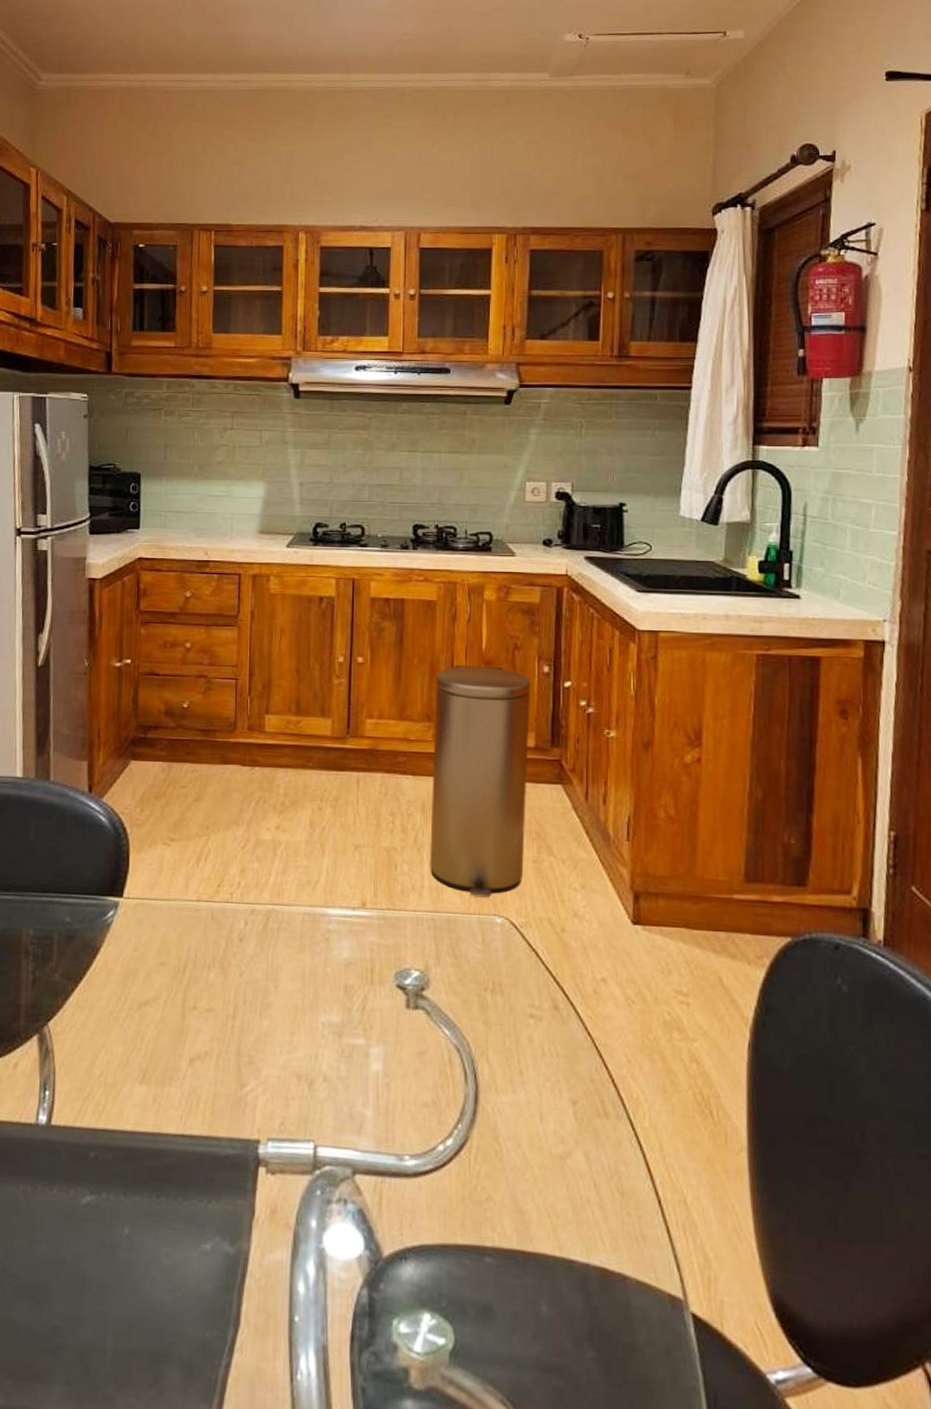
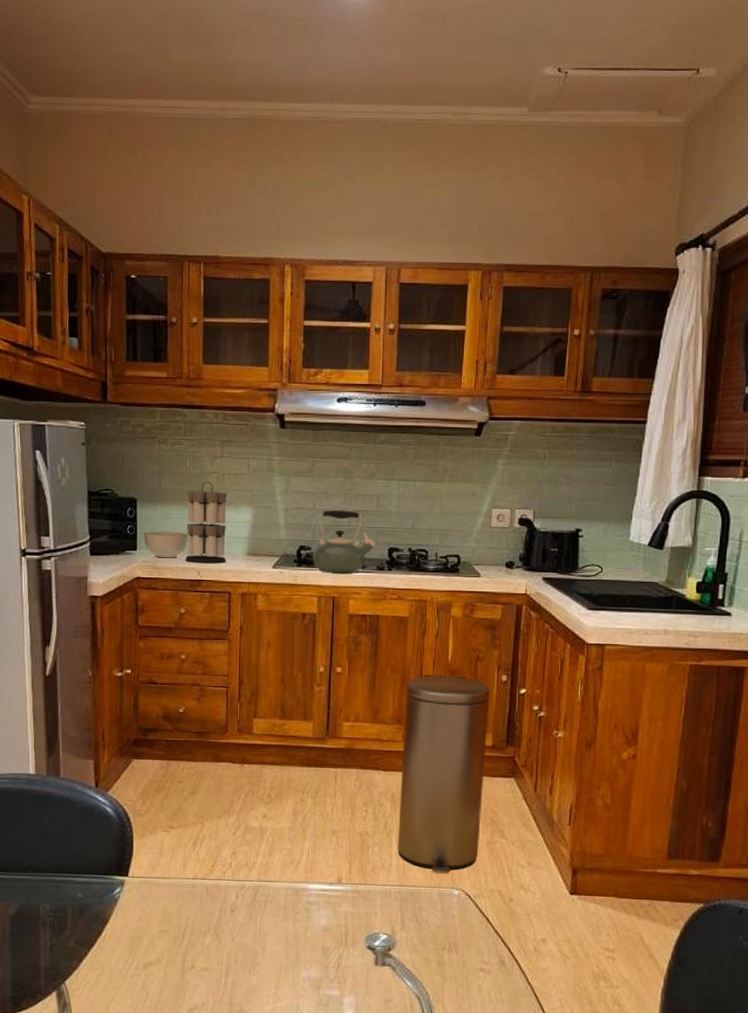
bowl: none [147,508,195,537] -> present [144,531,188,558]
spice rack: none [192,454,237,543] -> present [185,480,227,564]
kettle: none [329,484,400,553] -> present [312,510,376,574]

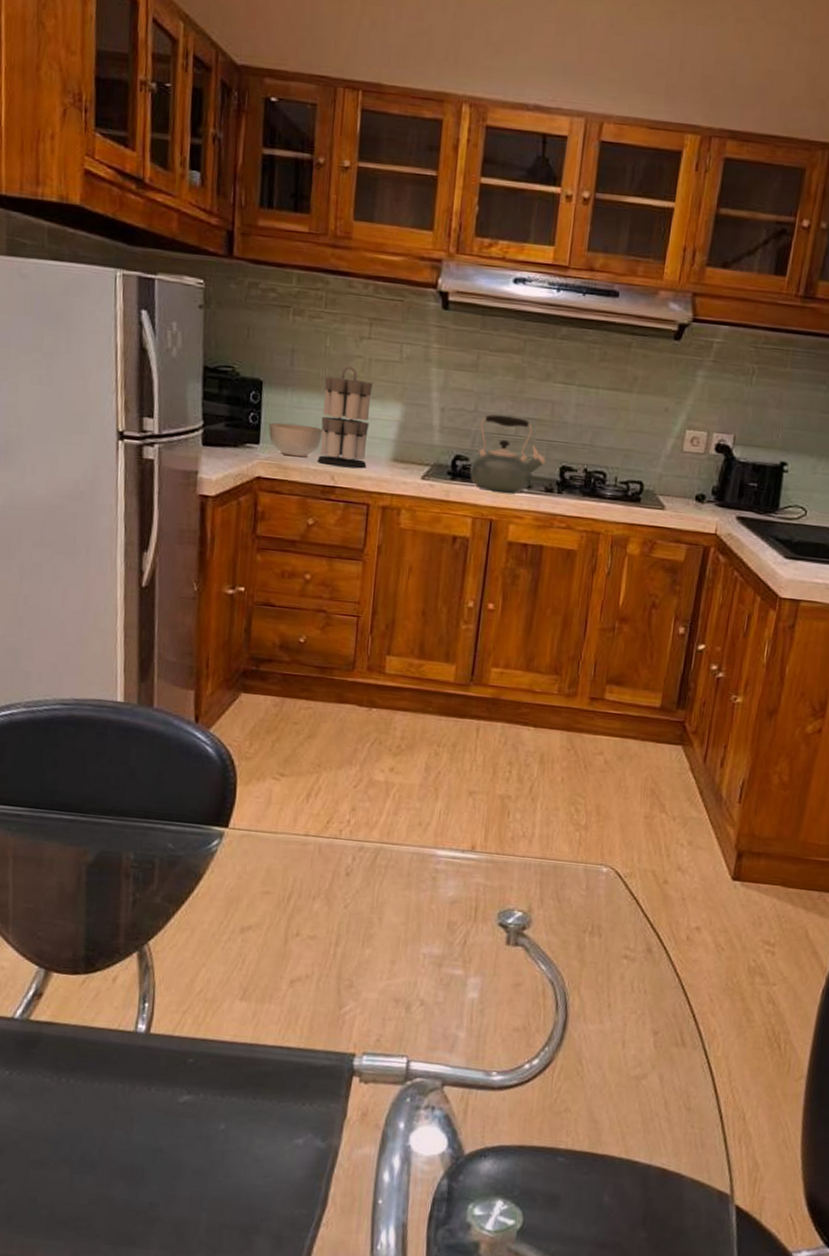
pedal bin: present [398,674,490,874] -> none [542,619,664,849]

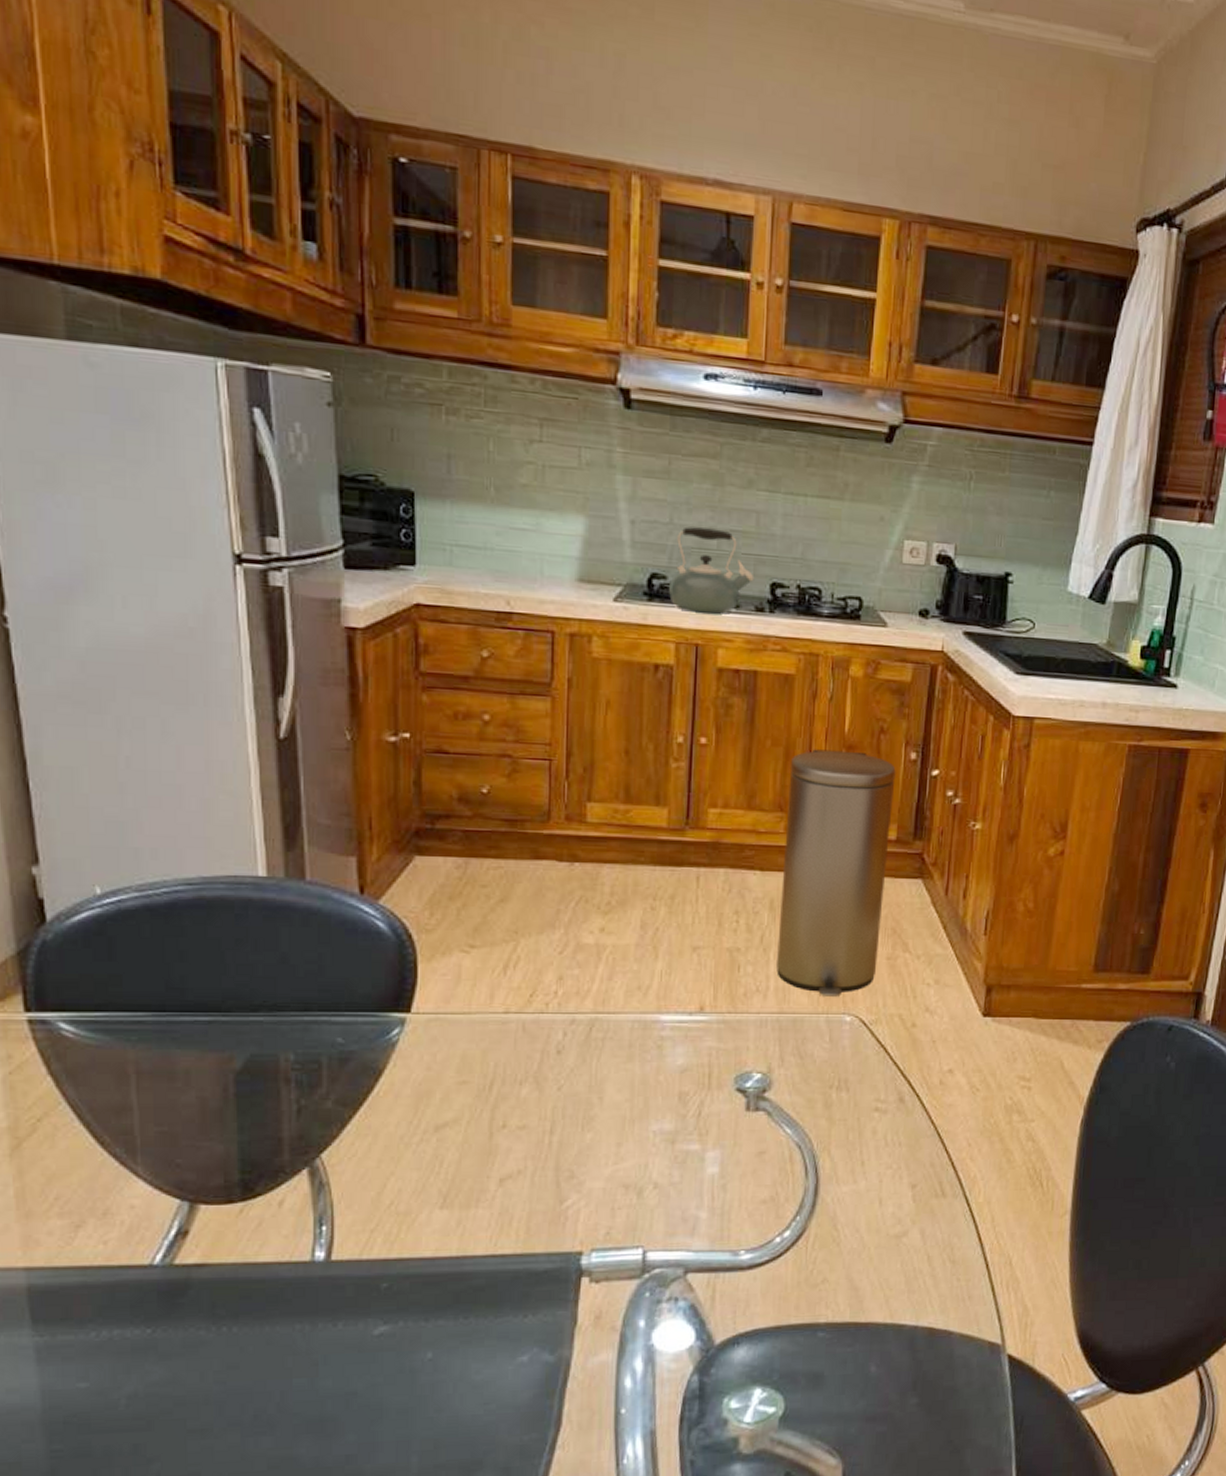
bowl: present [269,422,323,458] -> none [426,540,492,580]
spice rack: present [317,365,373,468] -> none [488,473,548,591]
pedal bin: none [542,619,664,849] -> present [776,749,896,997]

